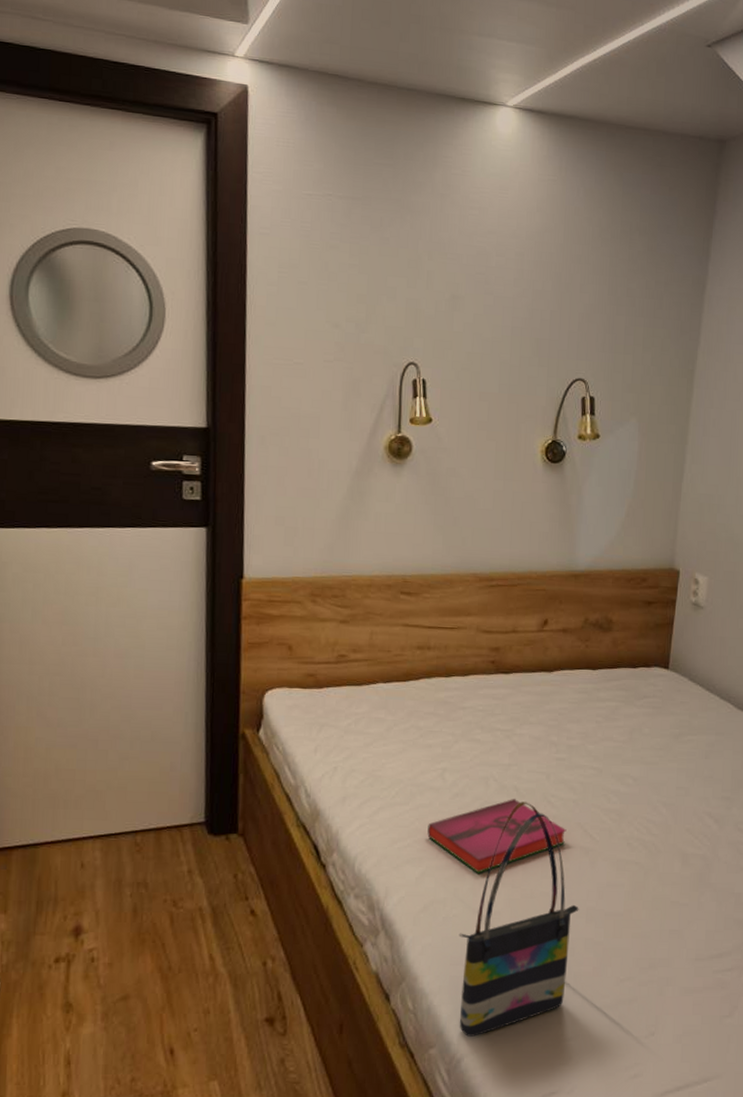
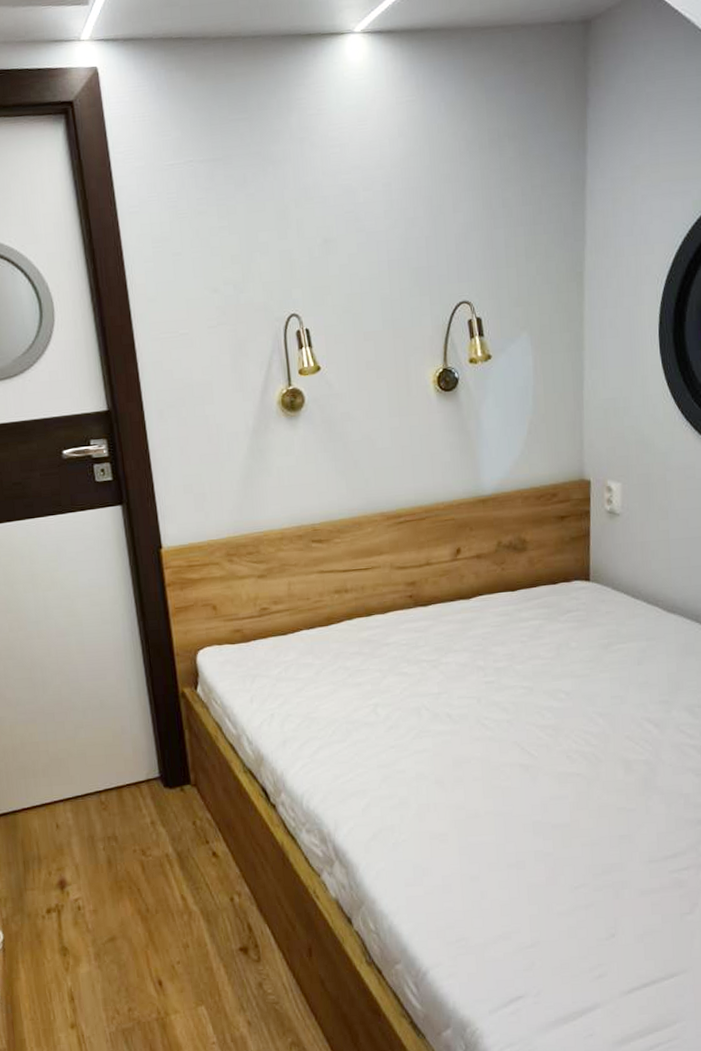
hardback book: present [427,799,567,873] -> none [367,725,505,799]
tote bag: present [458,801,579,1037] -> none [410,727,525,951]

